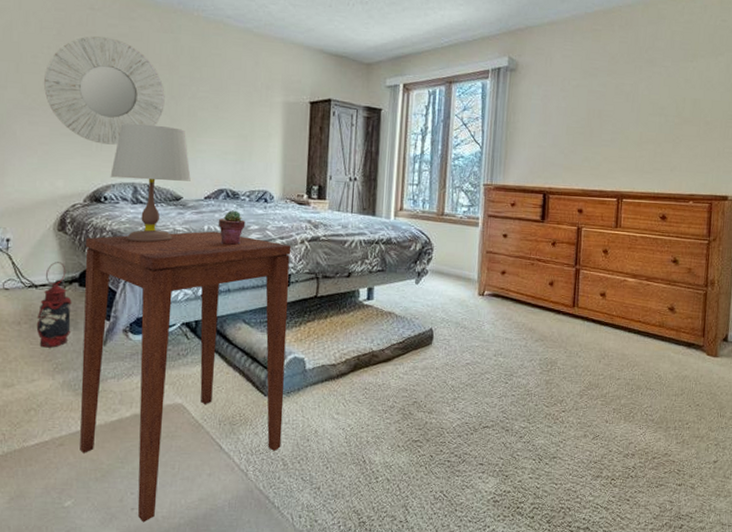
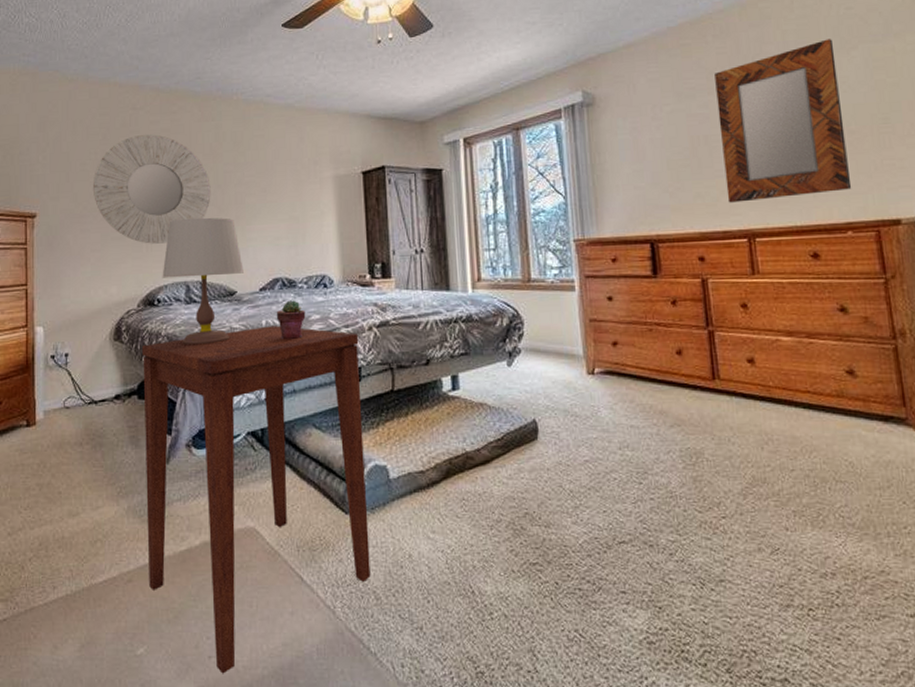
lantern: present [36,262,72,348] -> none [98,374,132,470]
home mirror: none [607,43,707,169] -> present [714,39,852,203]

